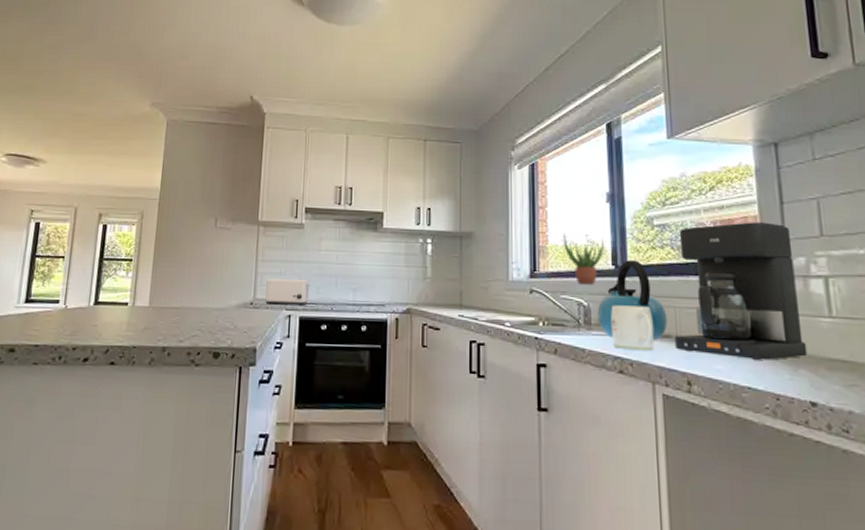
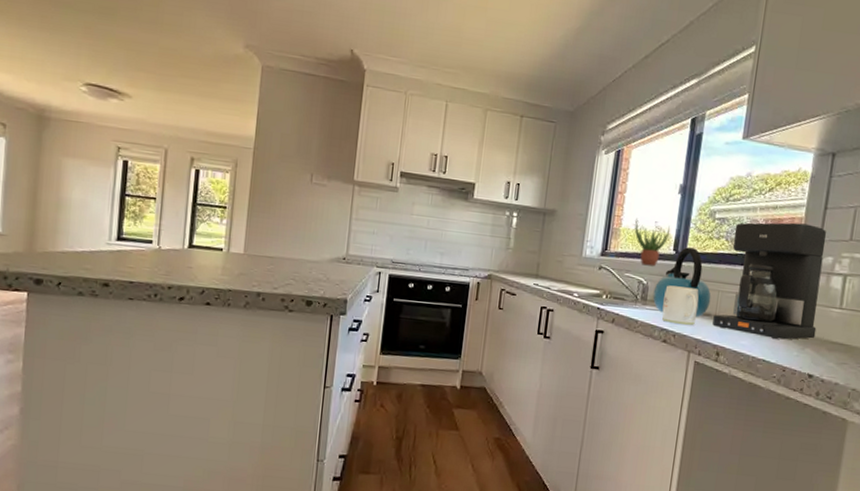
toaster: present [265,277,310,306] -> none [357,236,401,265]

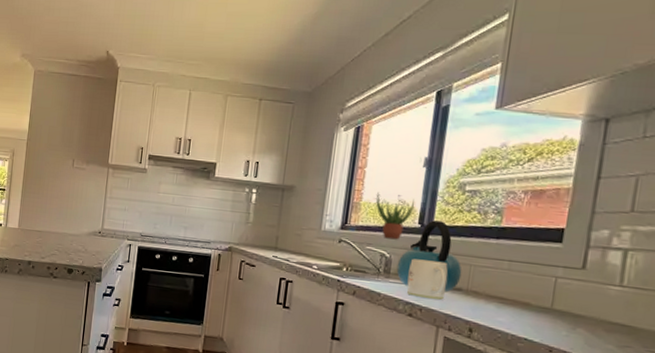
coffee maker: present [712,222,827,340] -> none [464,193,601,319]

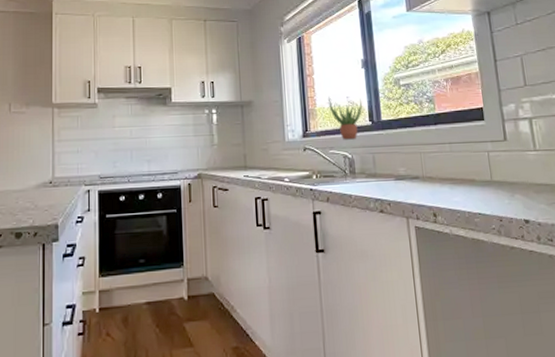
kettle: present [396,220,462,293] -> none [359,116,416,183]
mug: present [406,258,449,300] -> none [370,154,406,193]

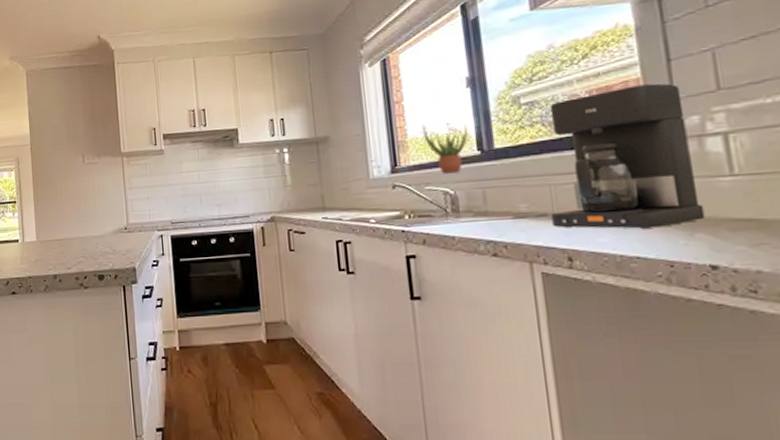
coffee maker: none [420,77,521,191] -> present [550,83,706,230]

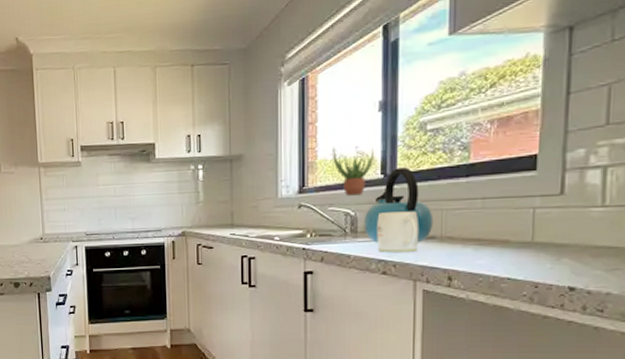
kettle: none [465,142,543,223] -> present [364,167,434,243]
mug: none [479,187,530,233] -> present [377,211,420,253]
coffee maker: present [550,83,706,230] -> none [439,115,574,254]

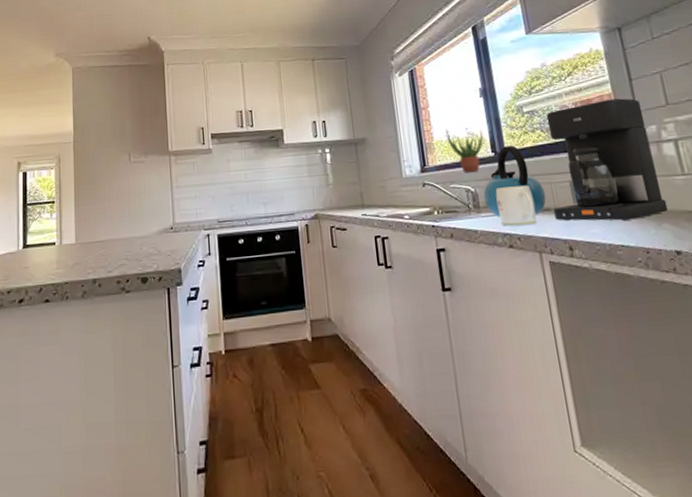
coffee maker: none [439,115,574,254] -> present [546,98,668,221]

